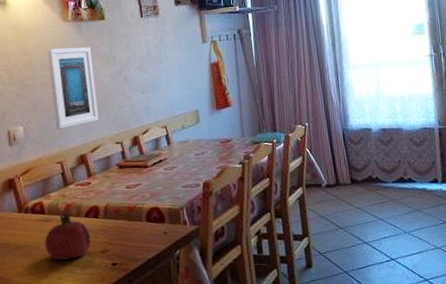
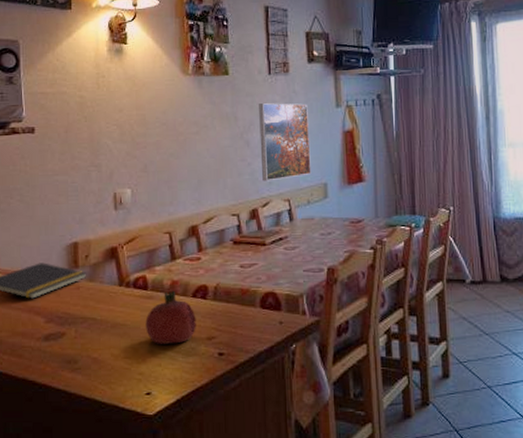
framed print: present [47,47,98,129] -> none [163,103,214,195]
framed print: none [134,41,184,112] -> present [259,103,311,182]

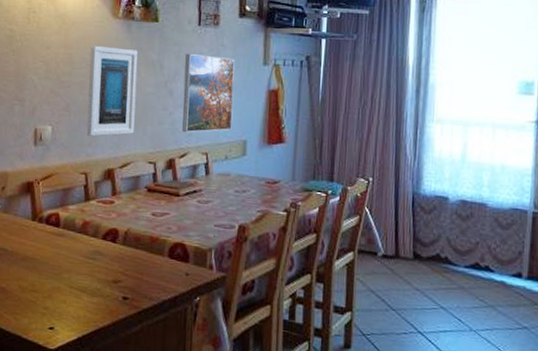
fruit: present [145,290,197,344] -> none [54,230,105,283]
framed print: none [163,103,214,195] -> present [86,45,138,137]

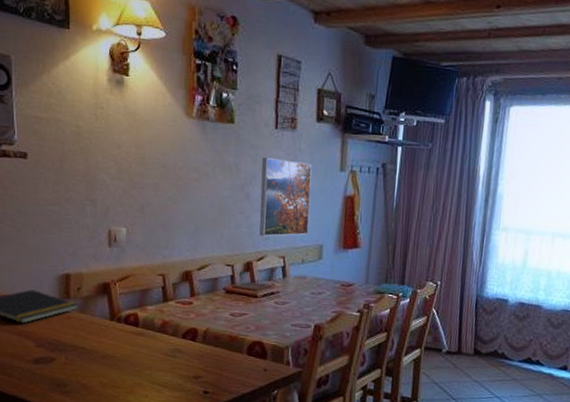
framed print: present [86,45,138,137] -> none [162,145,214,239]

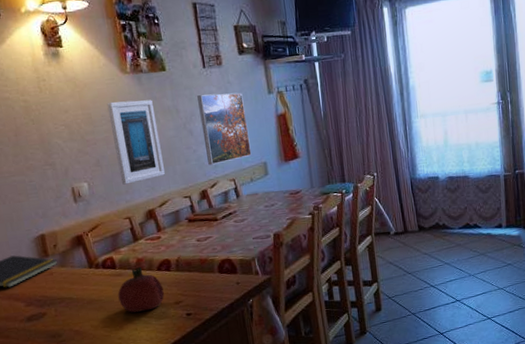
fruit: none [135,329,185,379] -> present [118,266,165,313]
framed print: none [162,145,214,239] -> present [107,99,165,185]

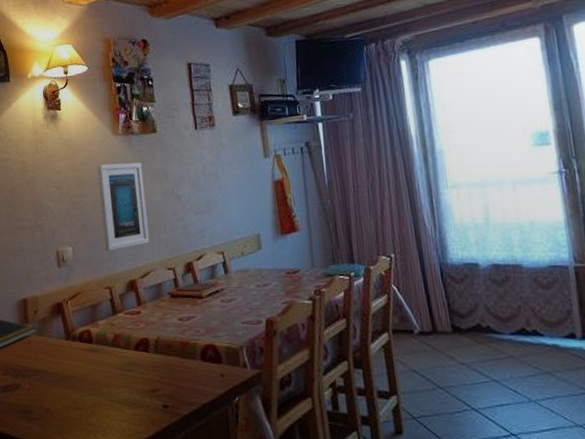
fruit: present [118,266,165,313] -> none [92,343,141,396]
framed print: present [197,92,252,166] -> none [187,156,244,235]

